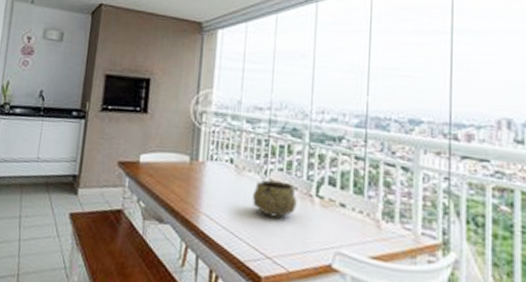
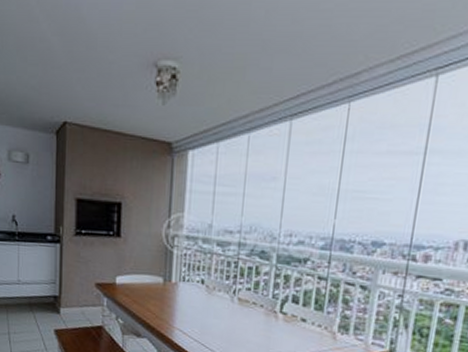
decorative bowl: present [252,179,297,218] -> none [222,298,263,331]

